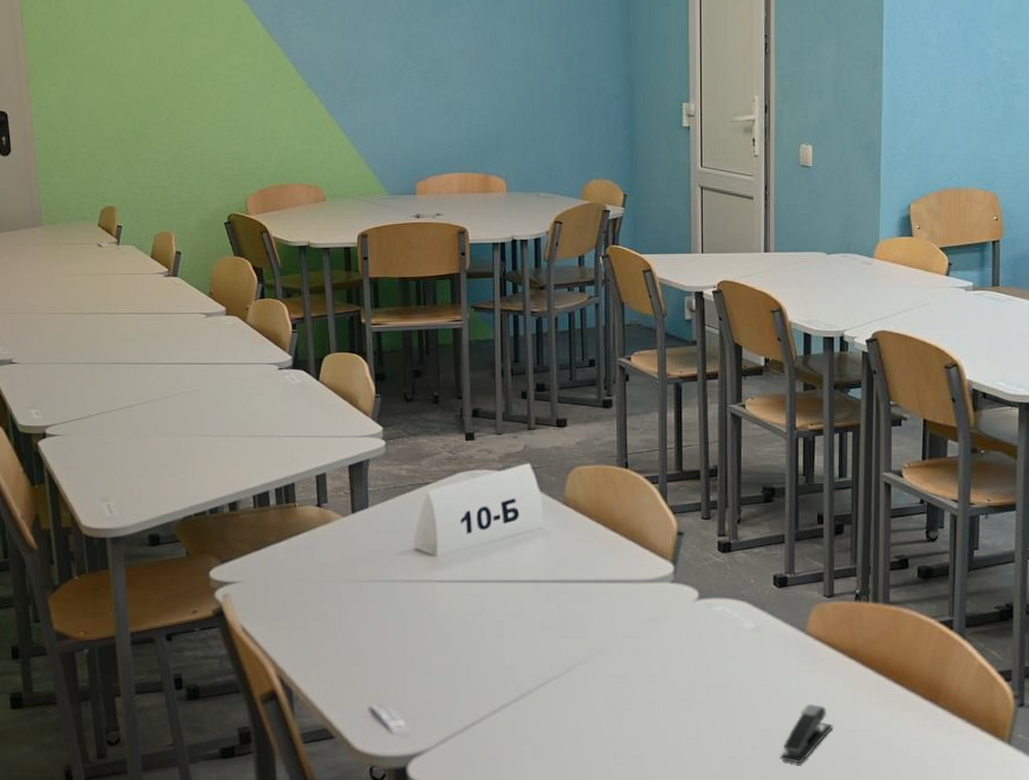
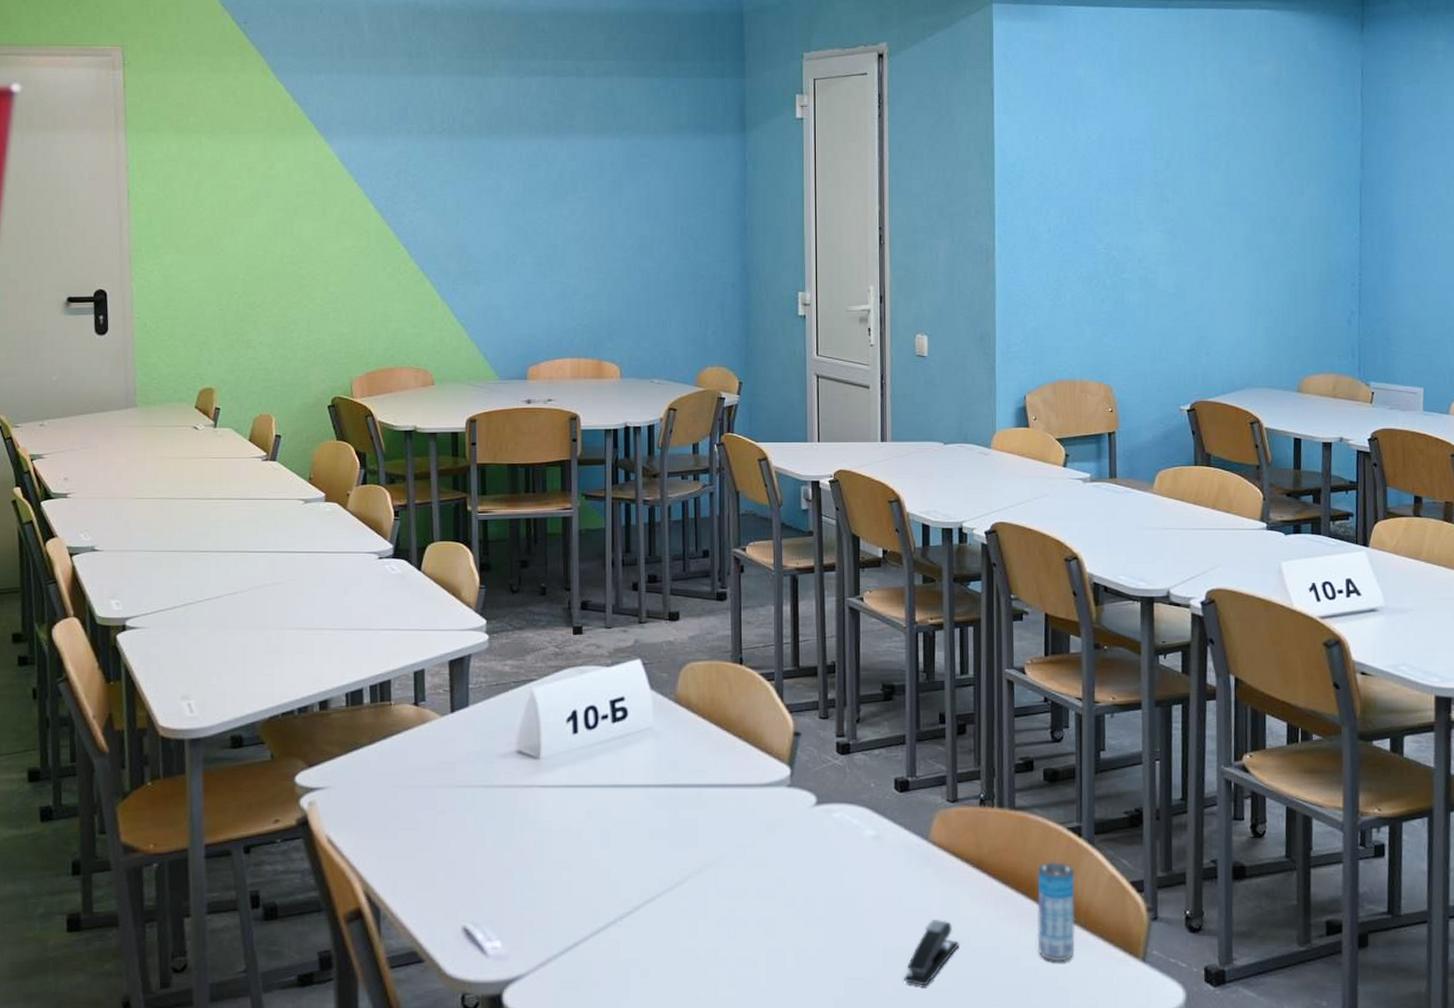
beverage can: none [907,652,945,743] -> present [1037,861,1075,962]

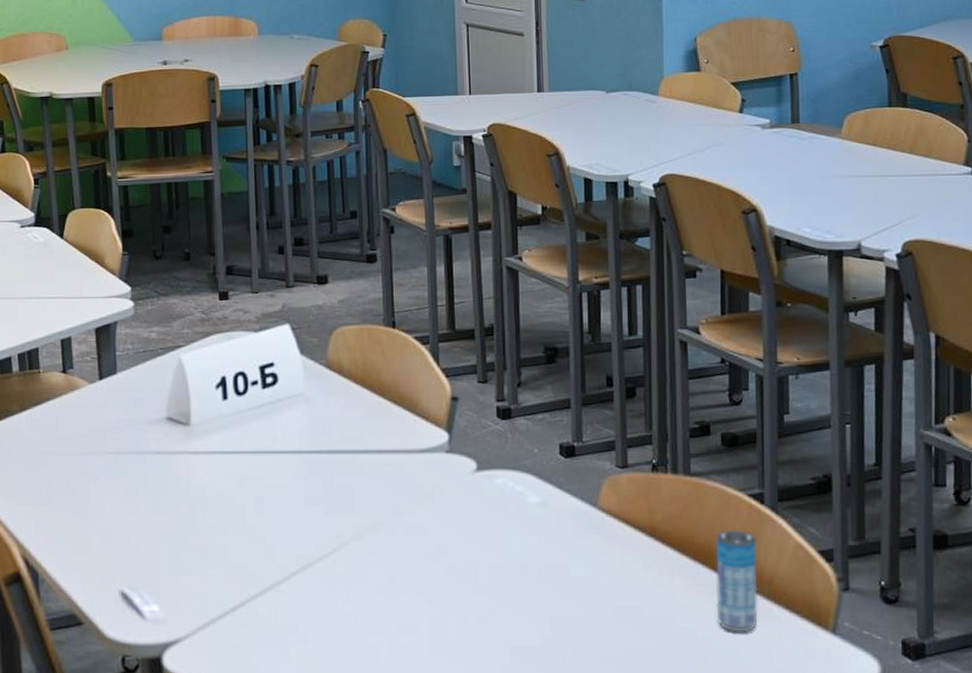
stapler: present [904,920,959,986] -> none [573,588,632,655]

